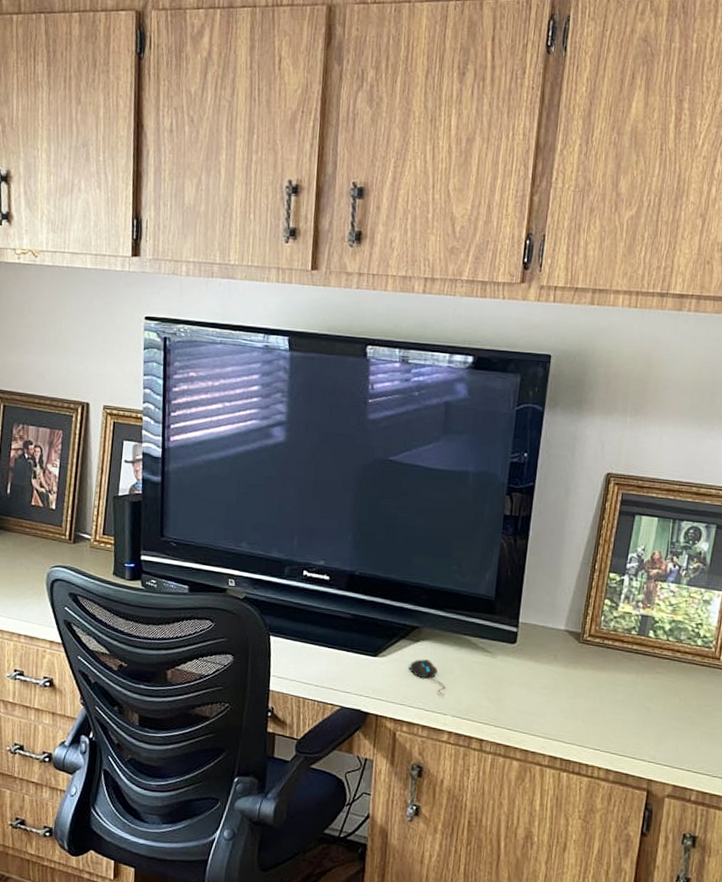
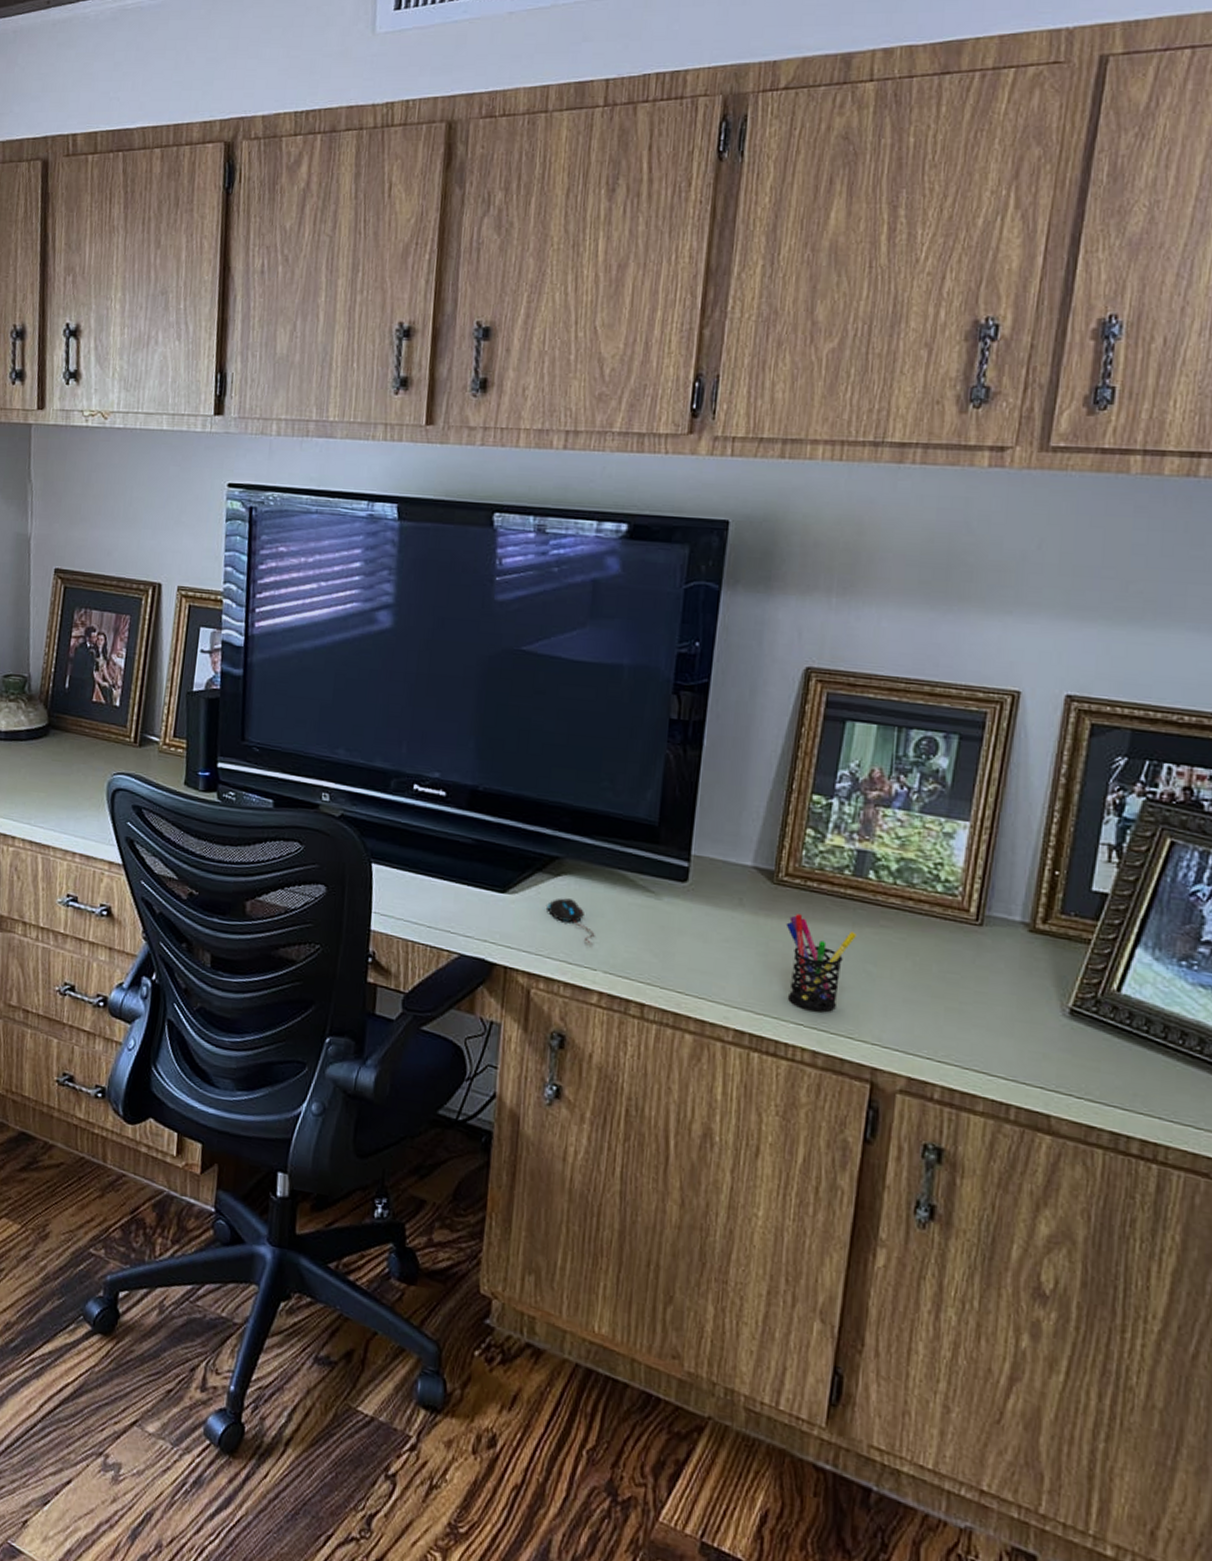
pen holder: none [588,665,639,740] -> present [786,914,857,1012]

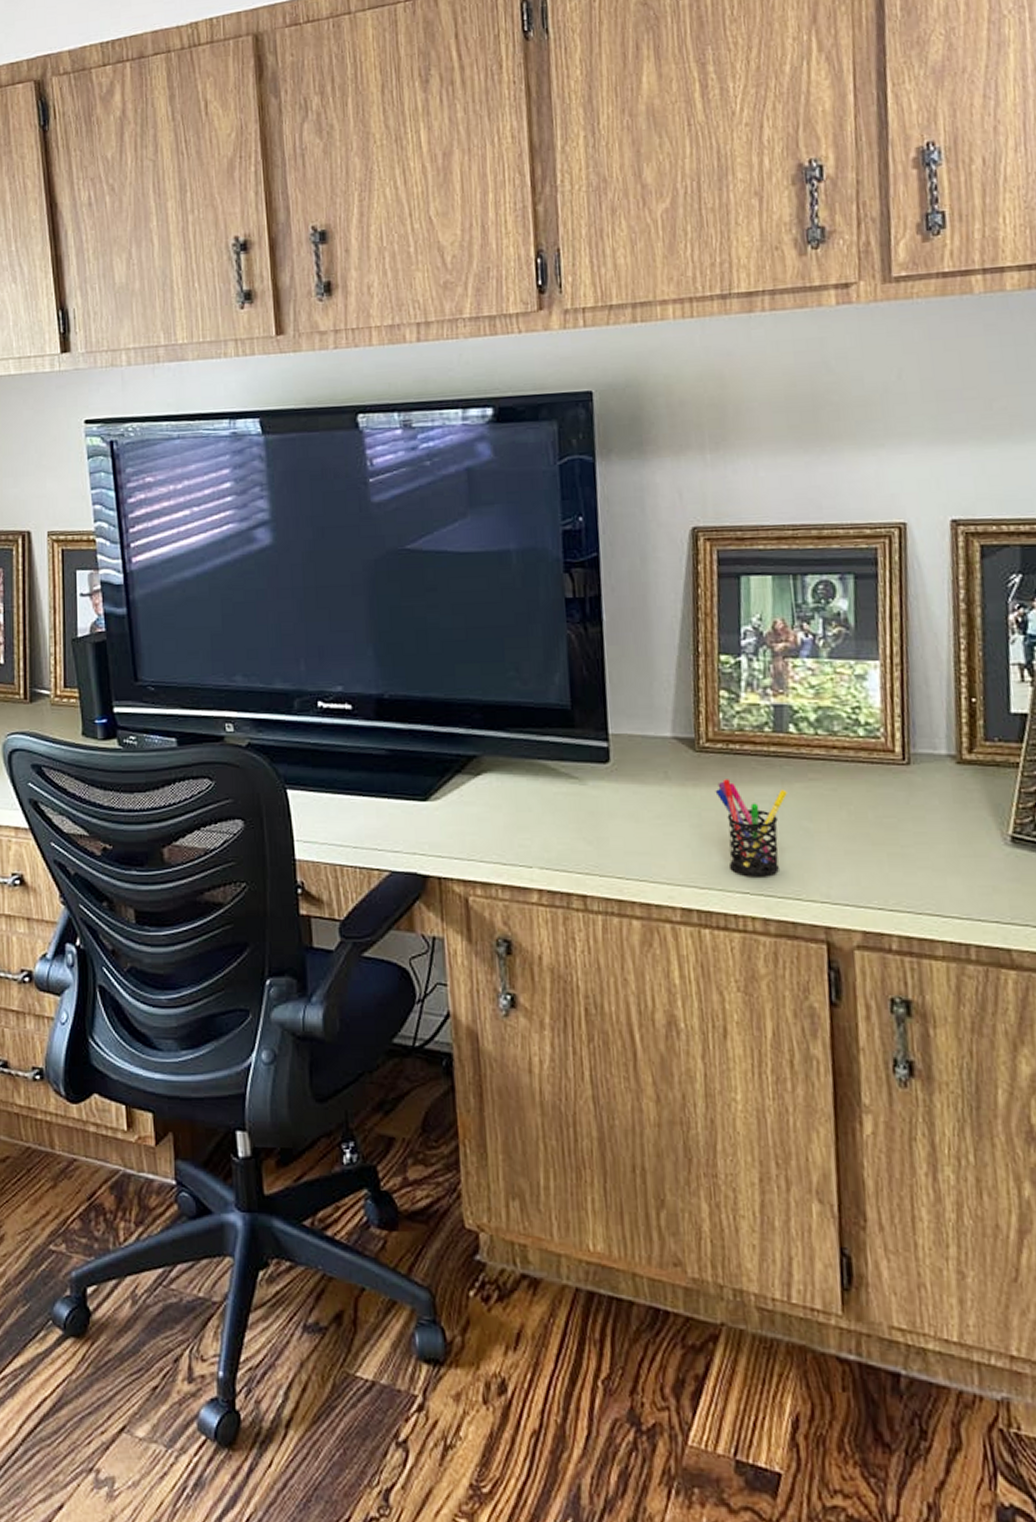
mouse: present [547,898,595,946] -> none [472,797,525,843]

